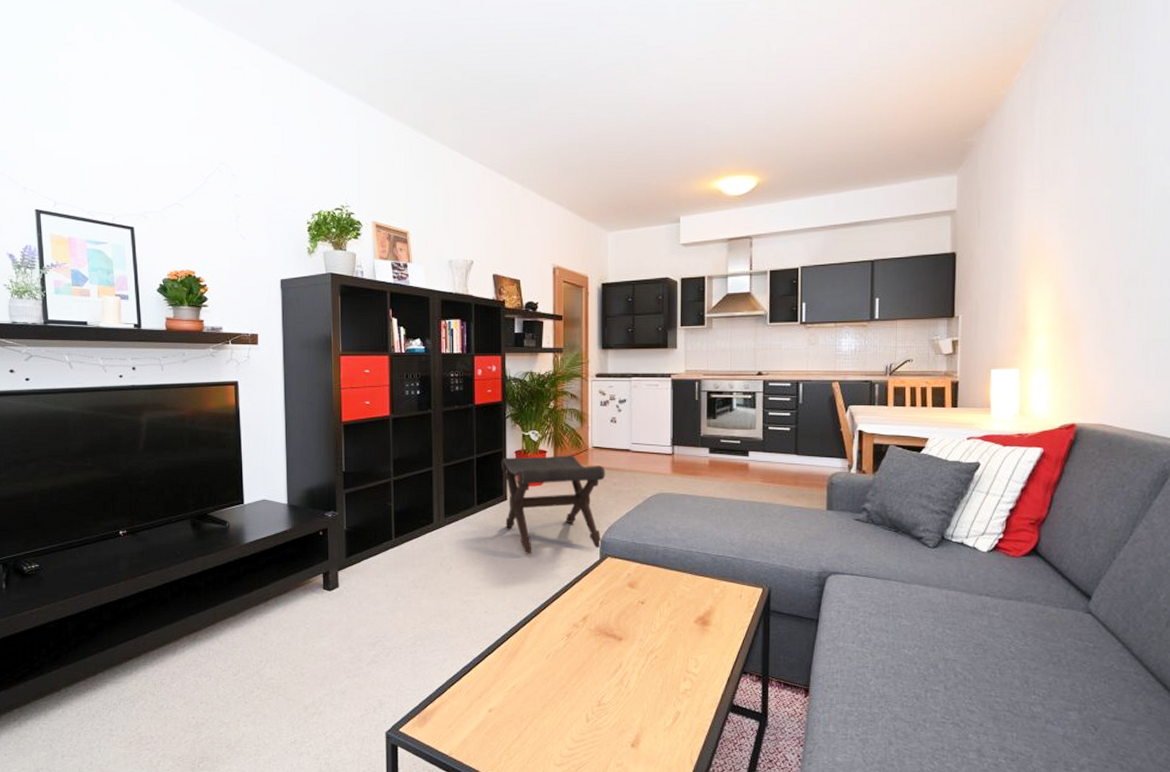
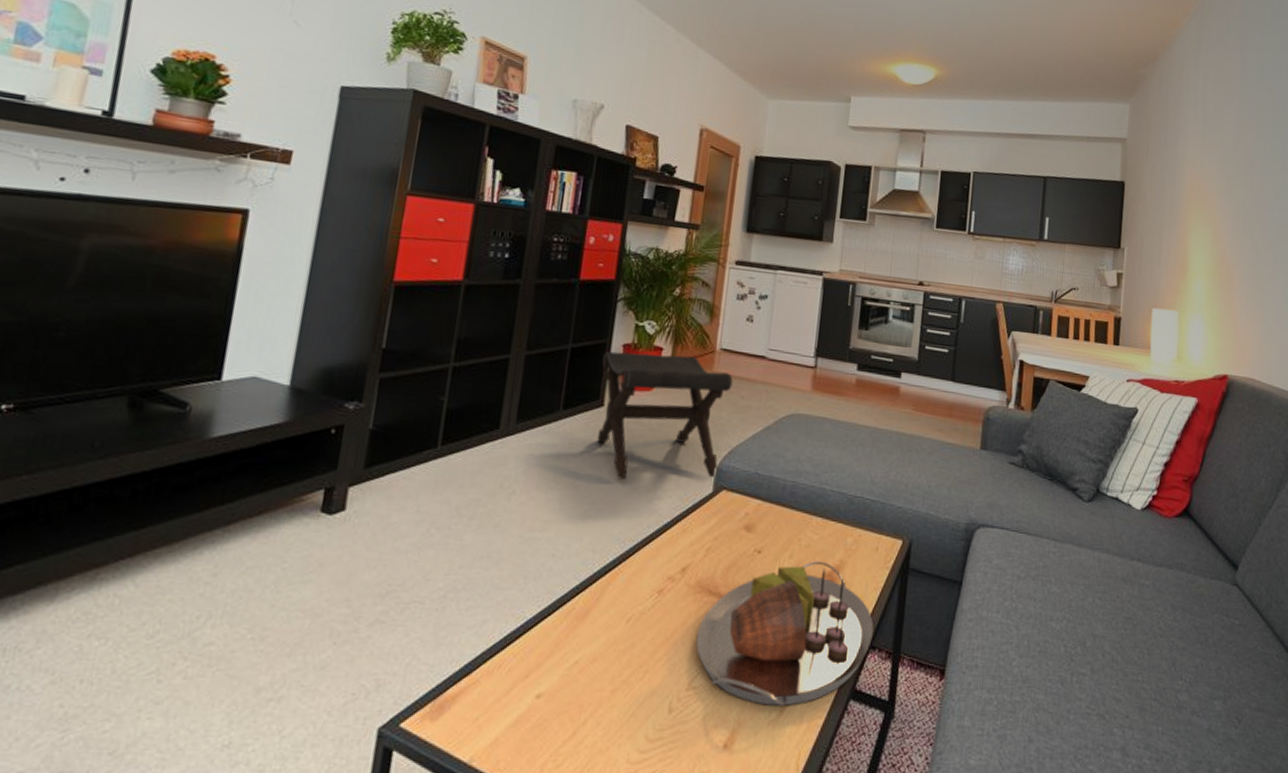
serving tray: none [600,608,744,717] -> present [695,561,874,706]

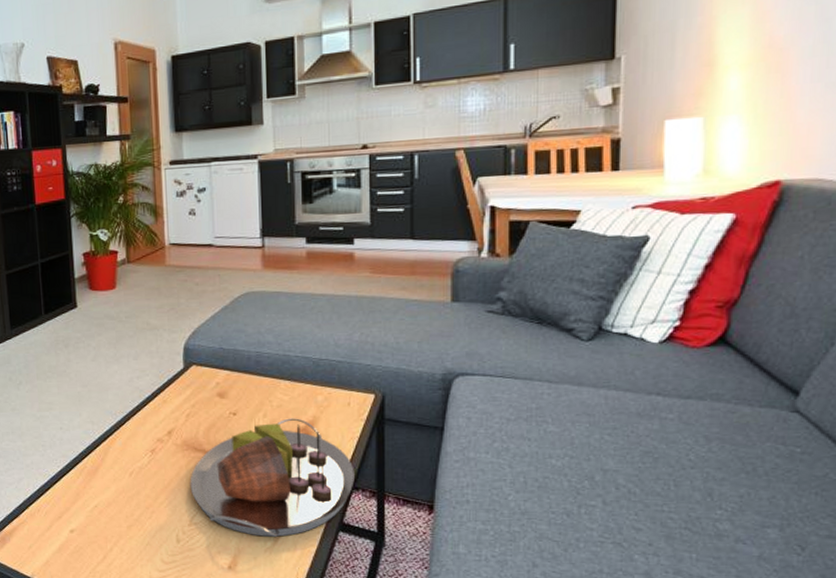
footstool: present [596,351,733,480] -> none [68,254,186,365]

